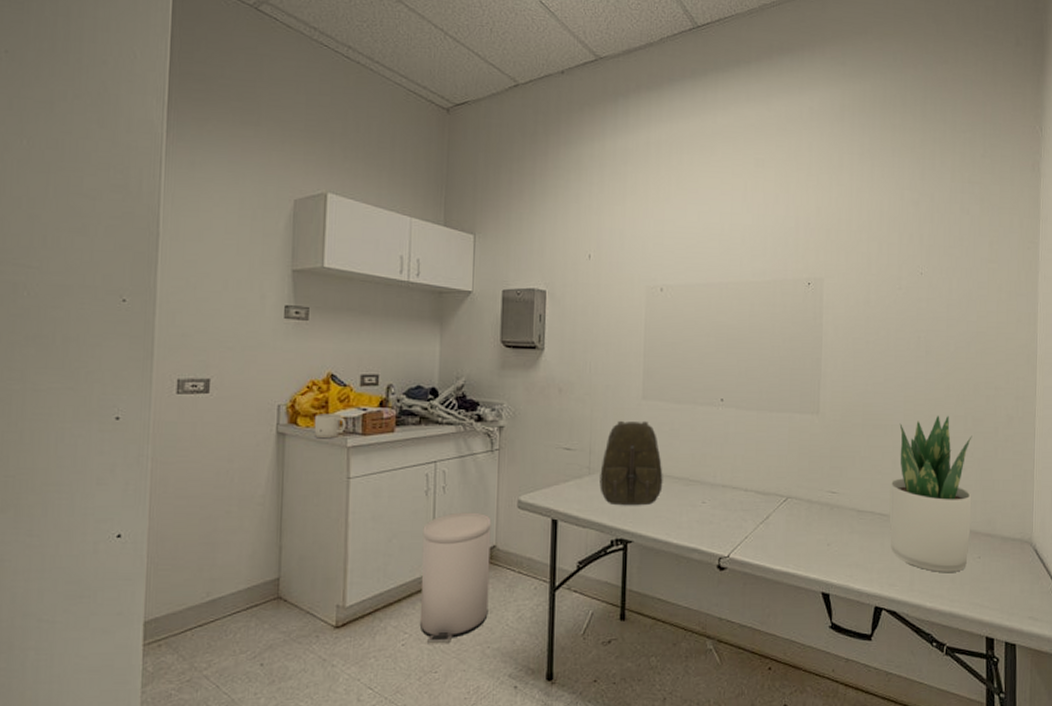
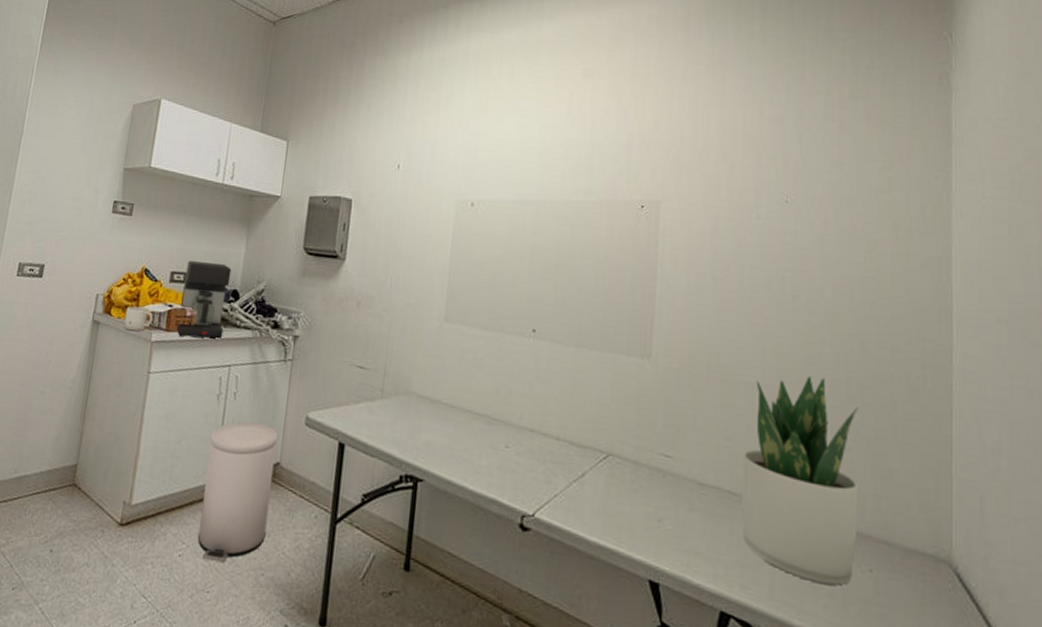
coffee maker: none [374,362,428,439] -> present [176,261,232,339]
backpack: present [599,420,663,506] -> none [392,342,463,442]

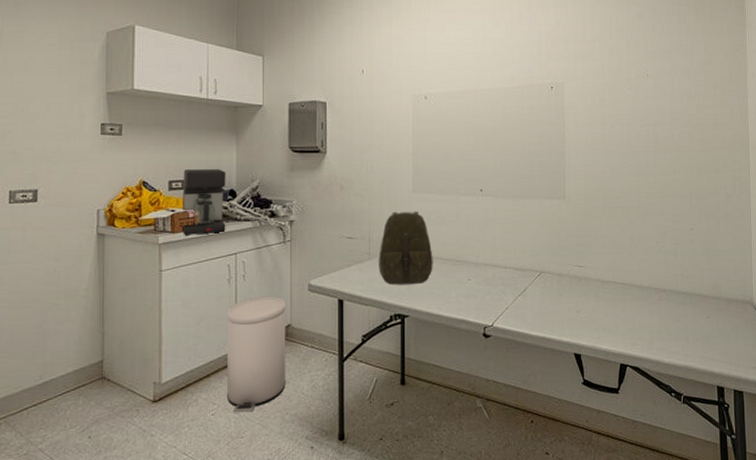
mug: present [123,306,154,332] -> none [129,216,157,238]
backpack: none [392,342,463,442] -> present [379,211,433,286]
planter: present [741,375,859,586] -> none [629,196,700,332]

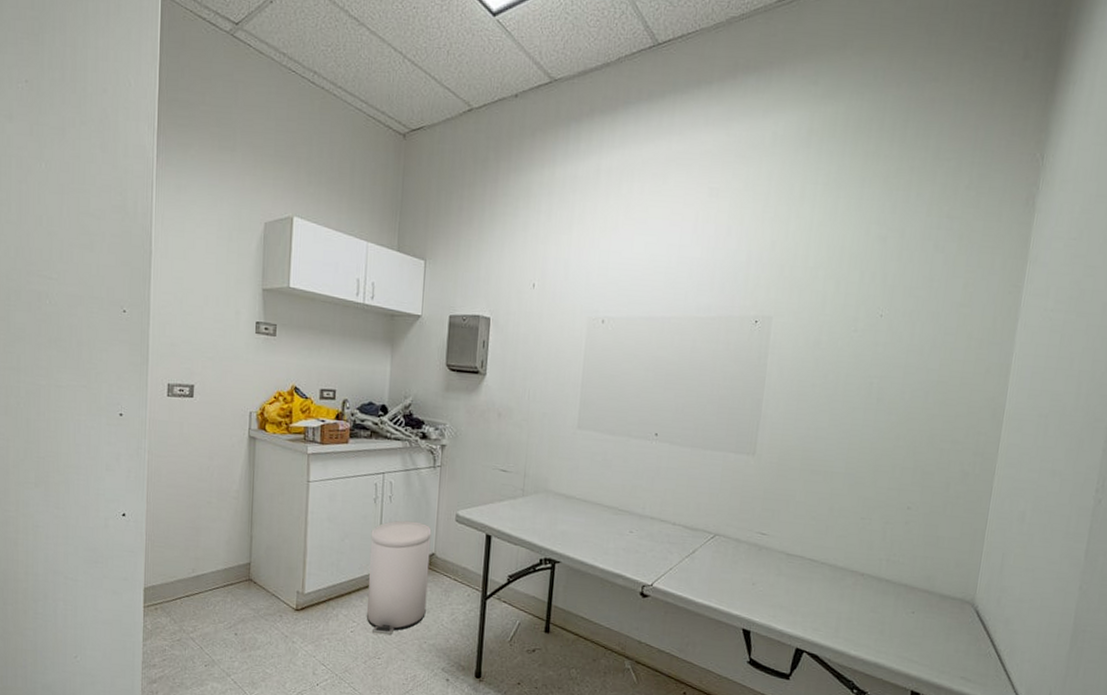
coffee maker: present [181,169,226,235] -> none [330,379,379,450]
backpack: present [379,211,433,286] -> none [532,447,593,530]

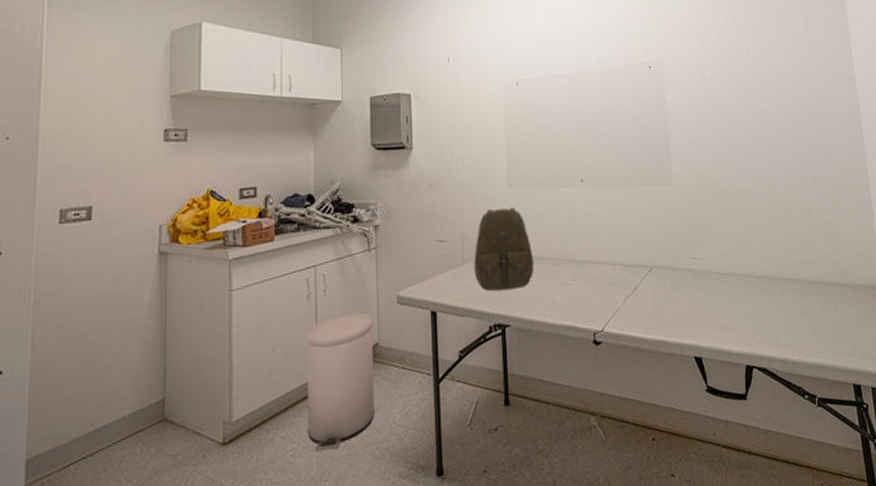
backpack: none [532,447,593,530] -> present [474,207,534,292]

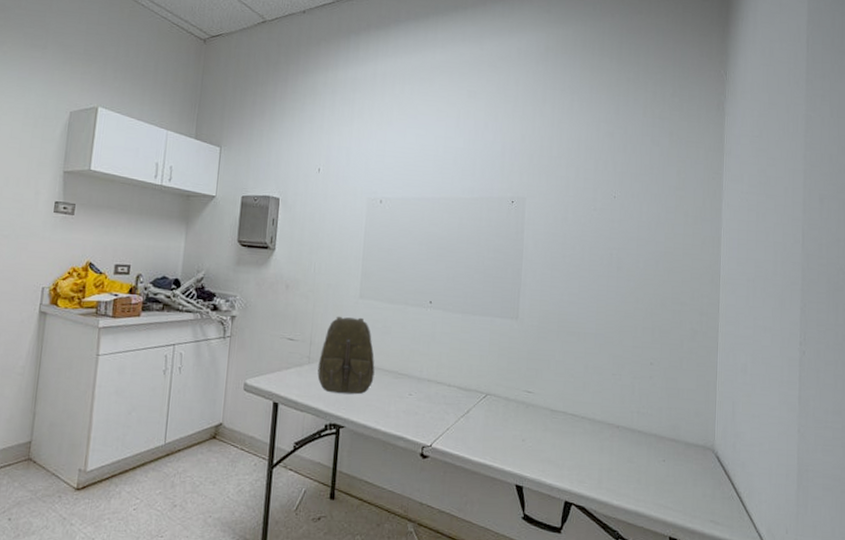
pedal bin: present [306,311,375,452] -> none [151,391,220,511]

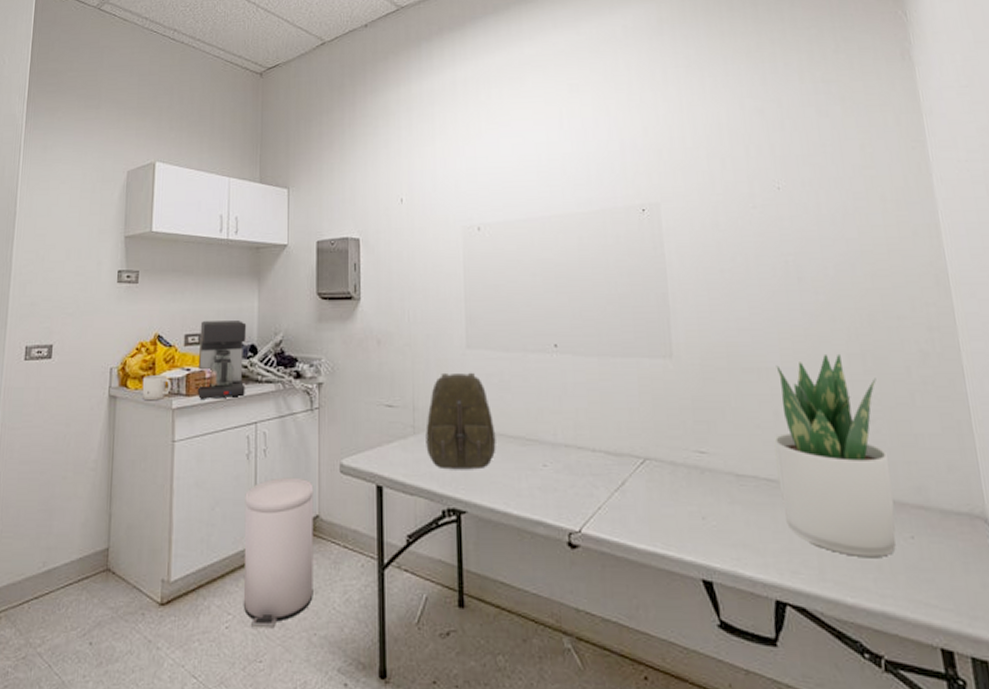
mug: none [71,297,100,319] -> present [142,375,172,401]
coffee maker: none [122,254,173,322] -> present [197,321,247,399]
pedal bin: none [151,391,220,511] -> present [244,477,314,629]
planter: none [580,325,659,474] -> present [774,353,896,558]

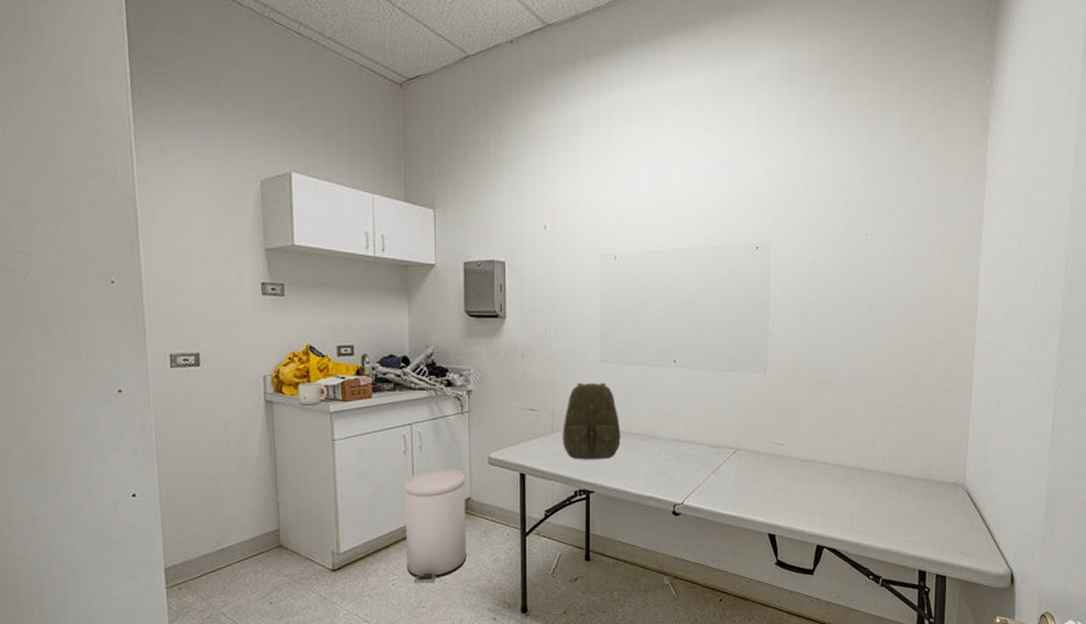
coffee maker: present [197,321,247,399] -> none [352,334,400,404]
planter: present [774,353,896,558] -> none [831,370,912,515]

